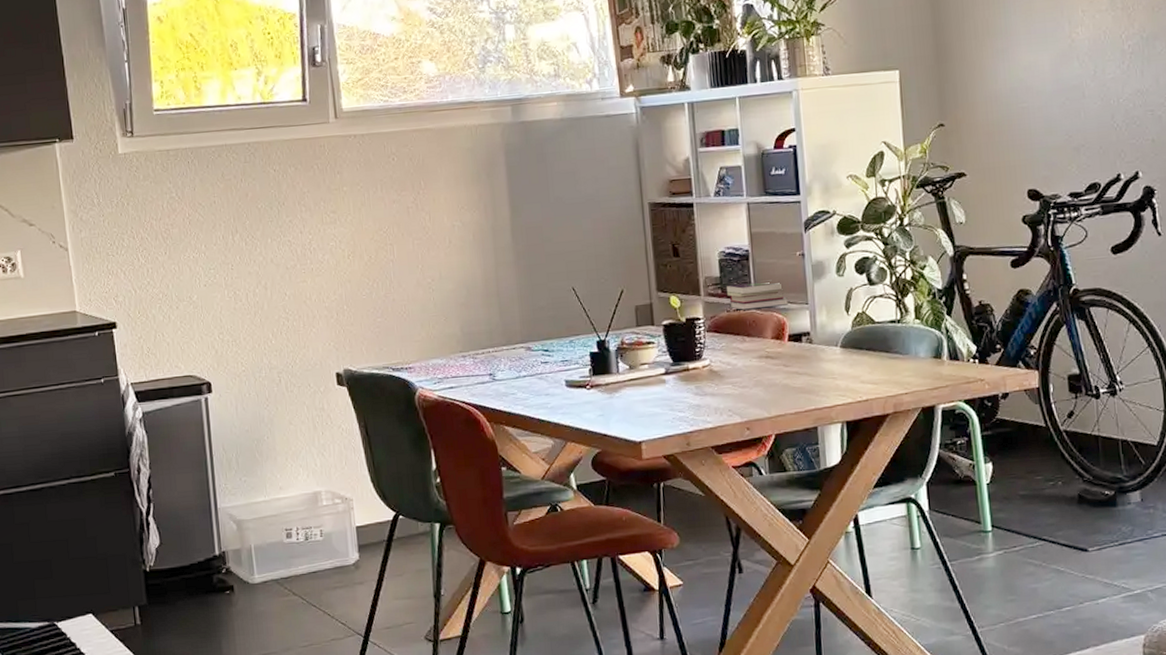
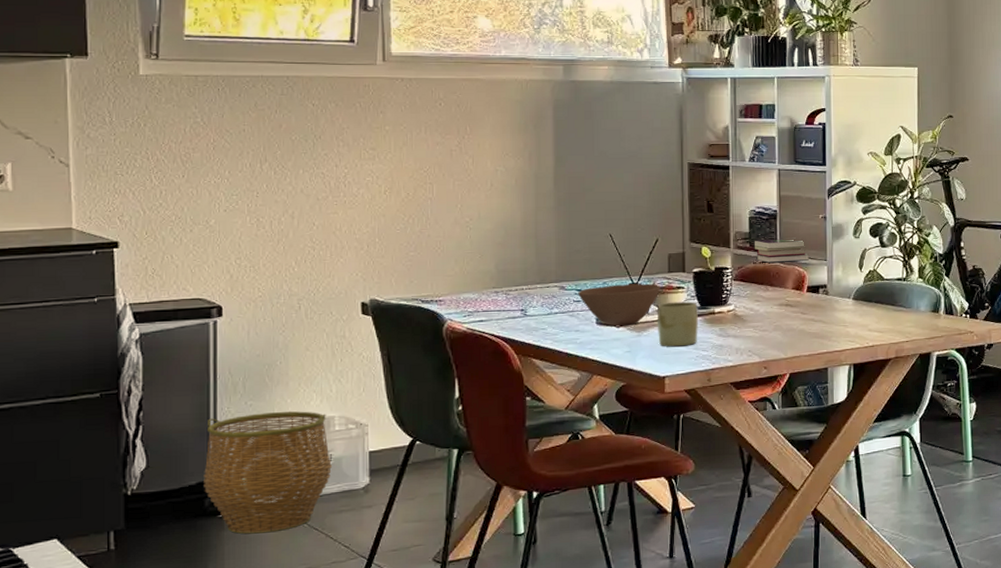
basket: none [208,486,323,611] -> present [204,411,332,534]
bowl: none [545,340,630,389] -> present [578,283,661,327]
mug: none [628,357,673,409] -> present [657,301,698,347]

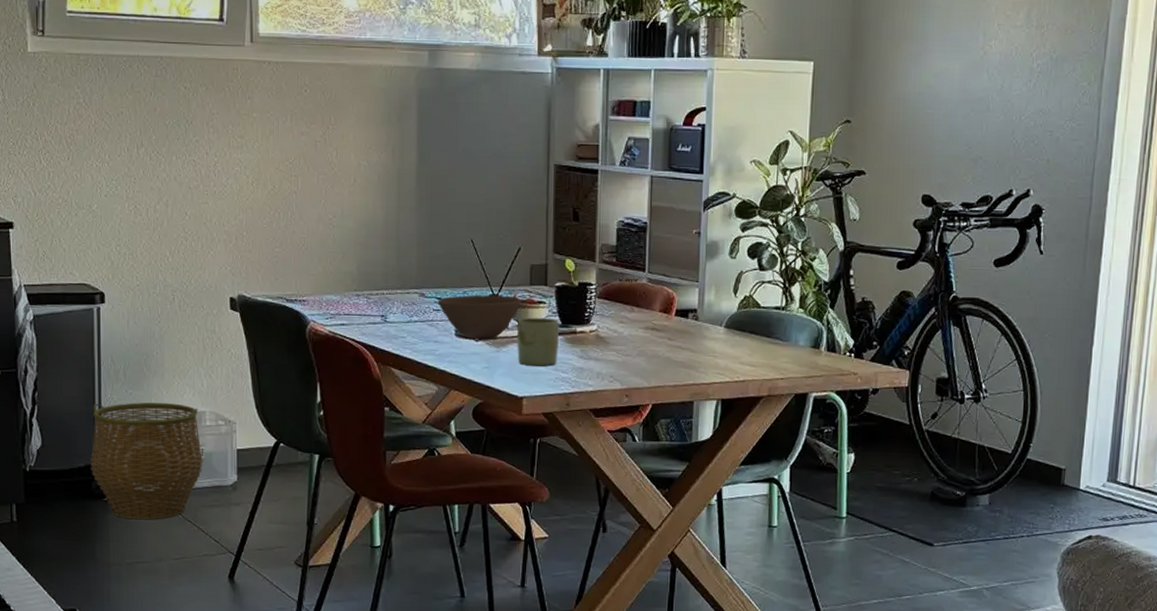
books: present [754,239,809,264] -> none [620,254,679,282]

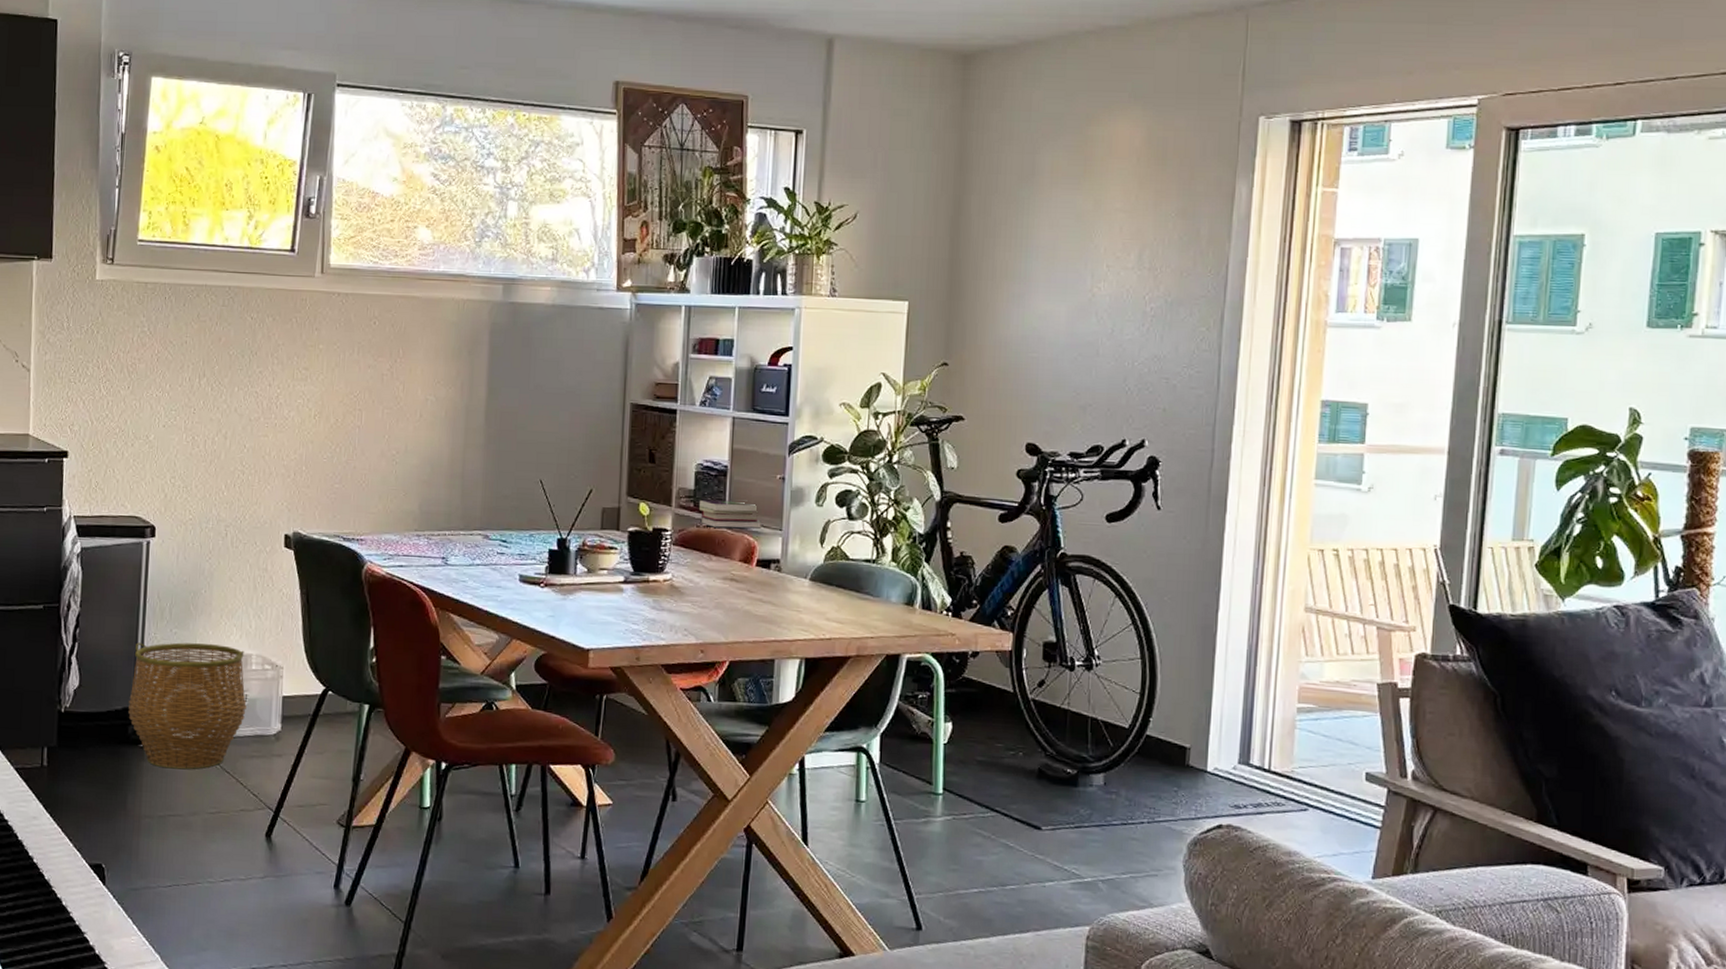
bowl: present [438,295,522,340] -> none [502,538,592,587]
mug: present [516,317,559,366] -> none [584,563,631,616]
books: none [620,254,679,282] -> present [698,499,761,530]

